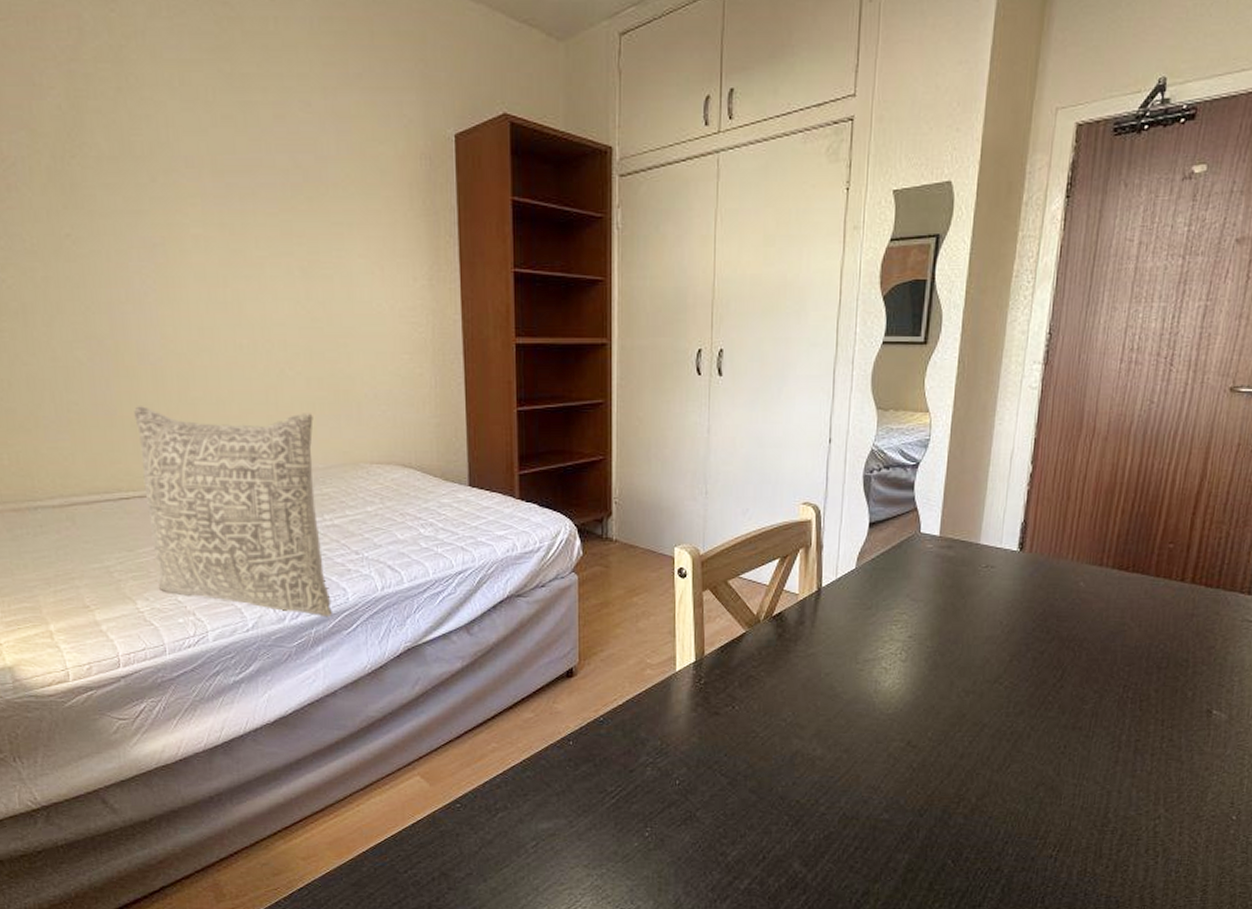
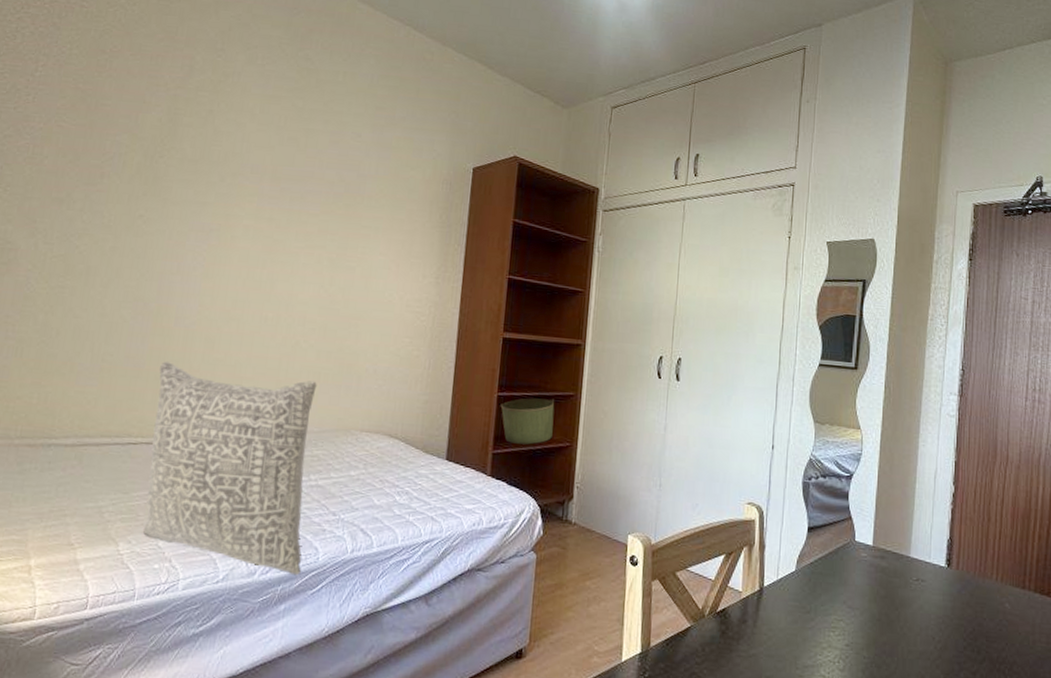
basket: none [521,408,583,462] -> present [500,397,555,445]

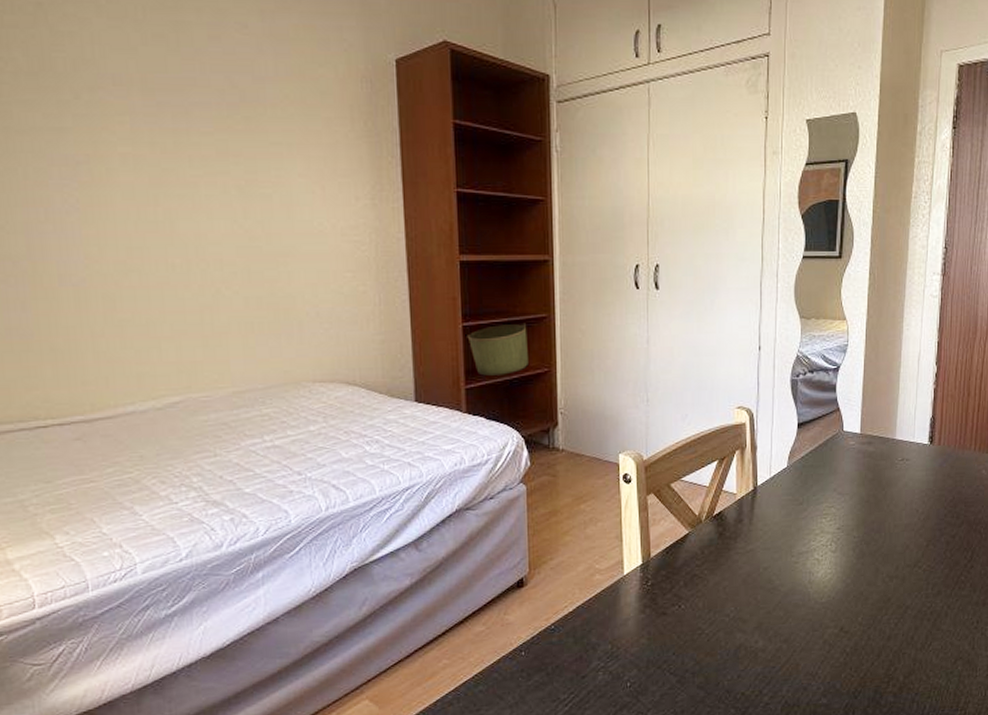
pillow: present [142,362,317,576] -> none [53,329,275,542]

